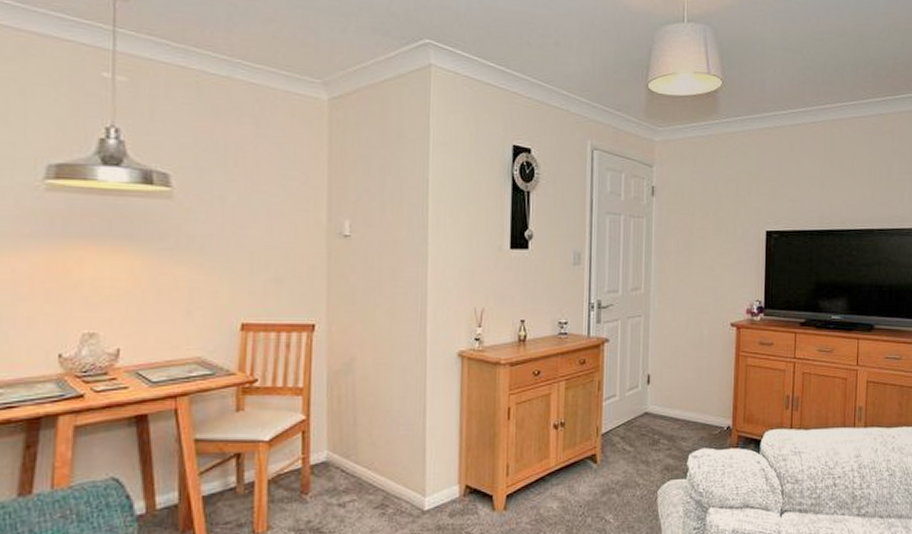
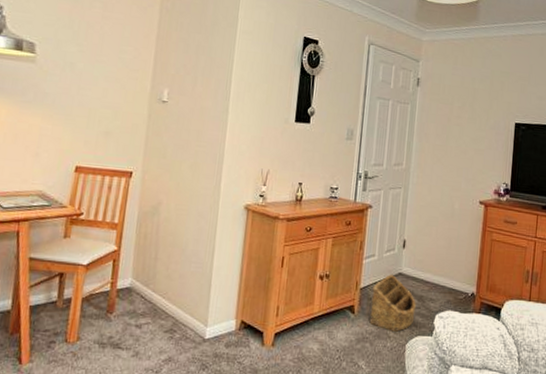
basket: none [614,415,666,478] -> present [369,274,416,332]

